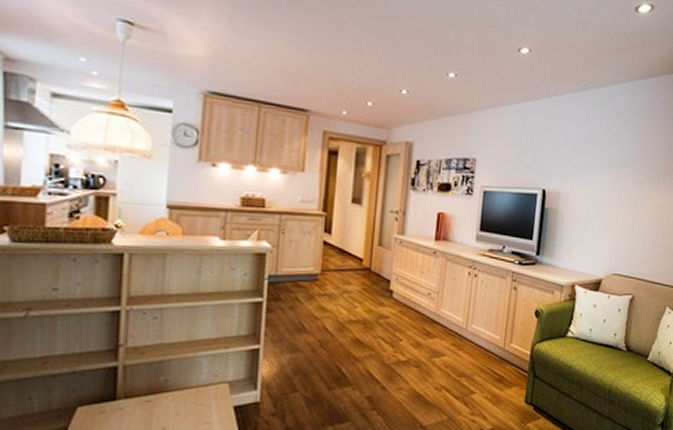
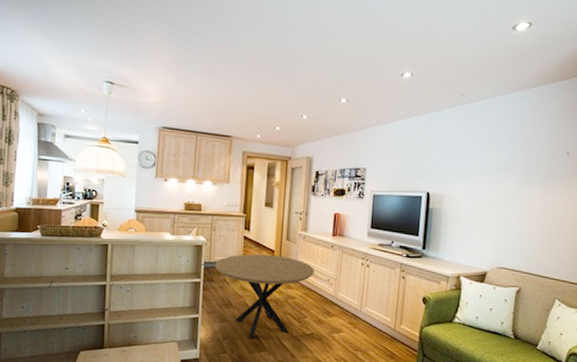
dining table: none [283,263,413,372] -> present [215,254,314,339]

